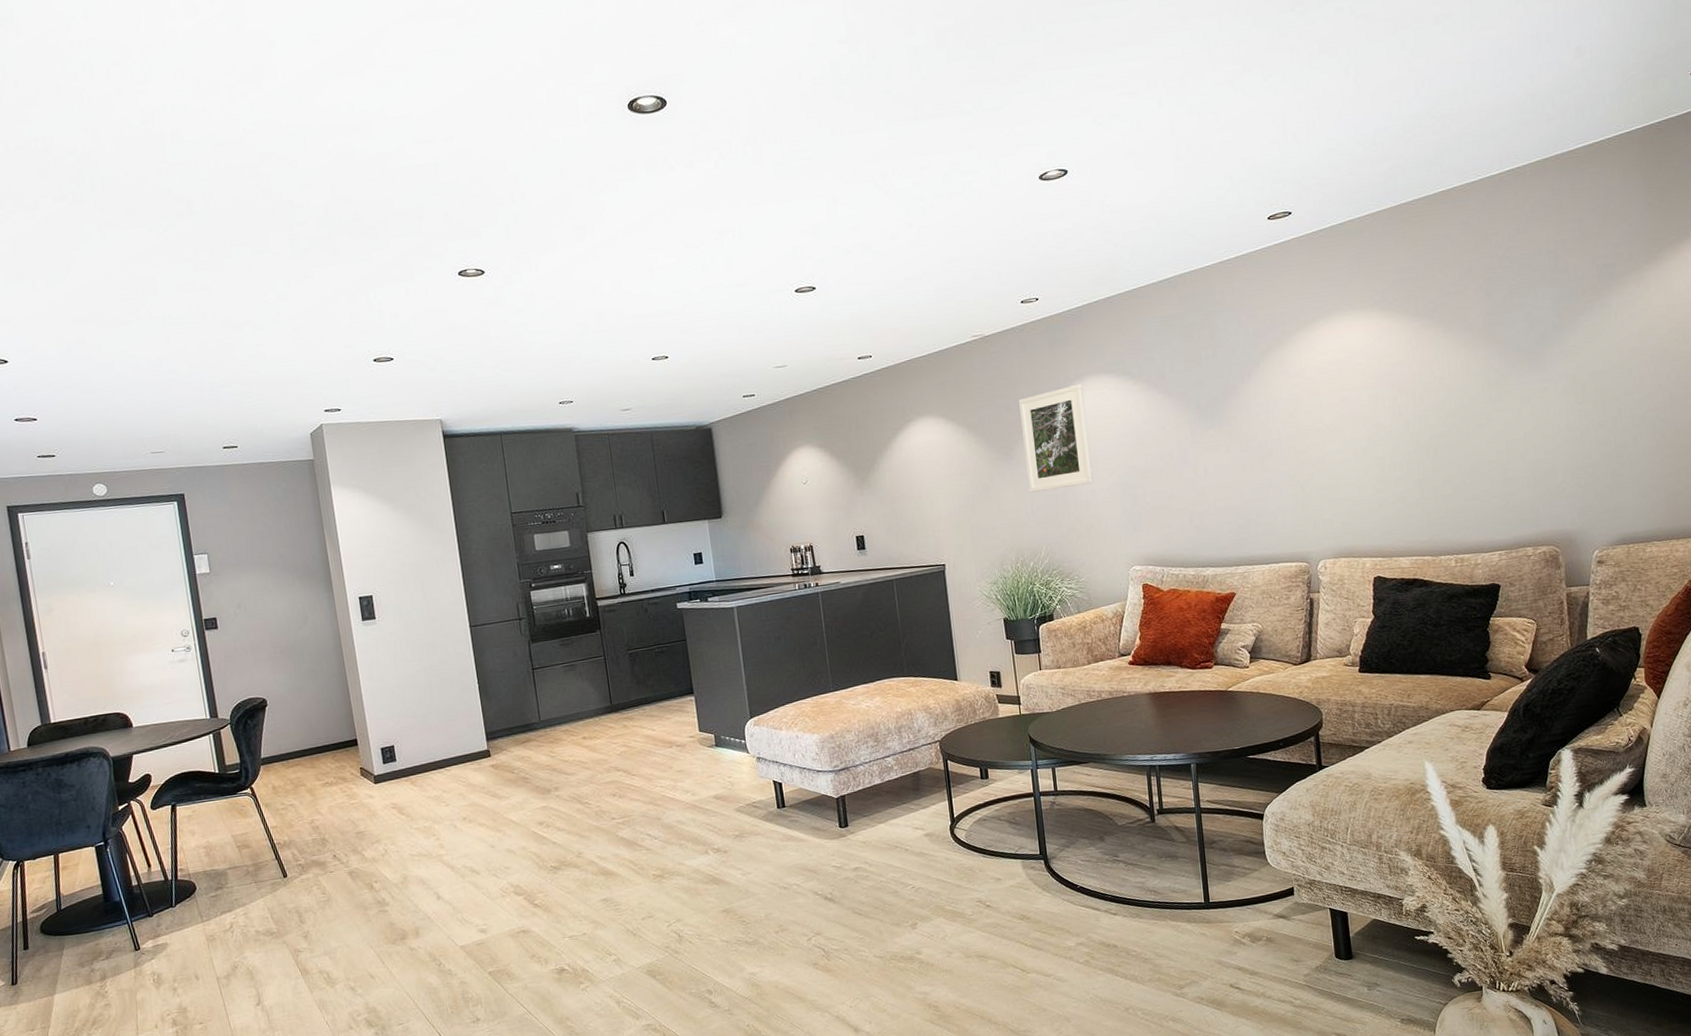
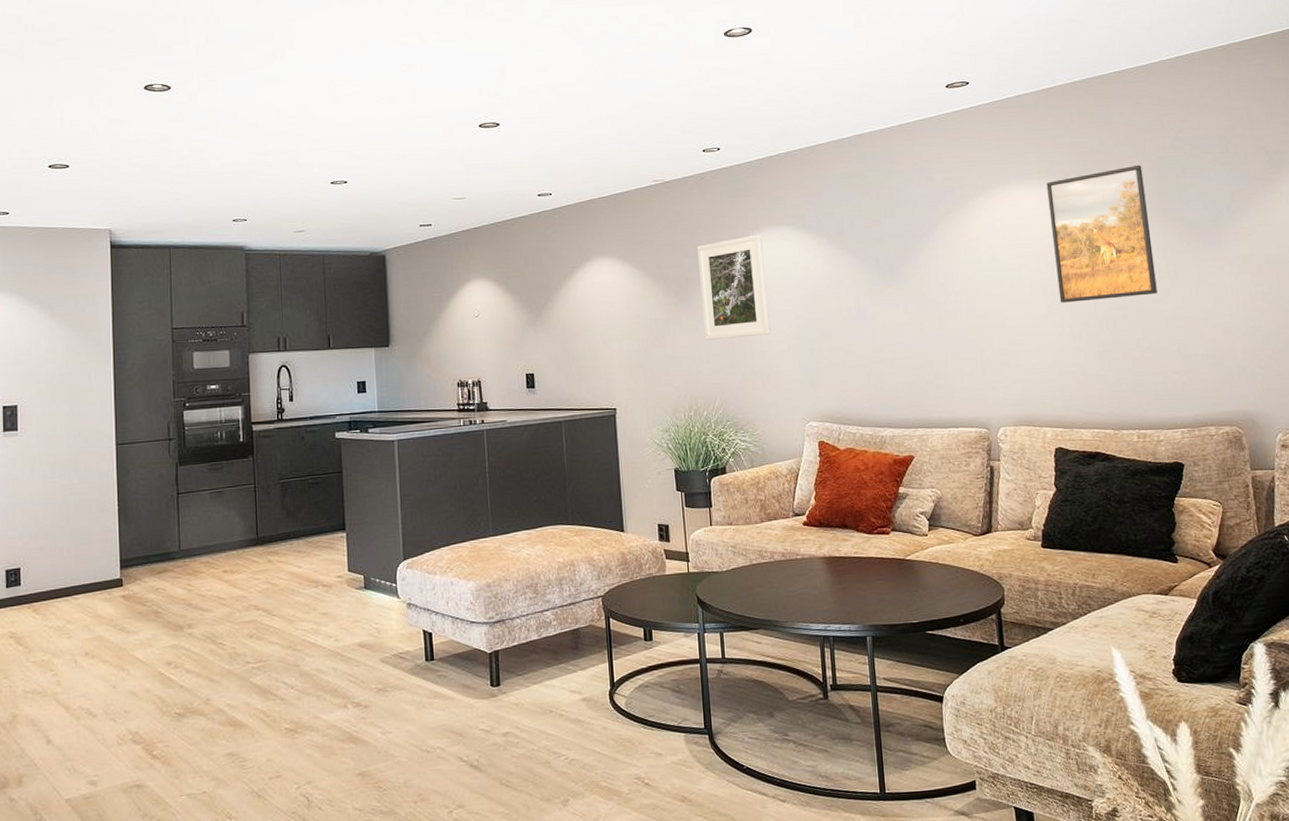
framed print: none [1369,287,1480,434] -> present [1046,164,1158,303]

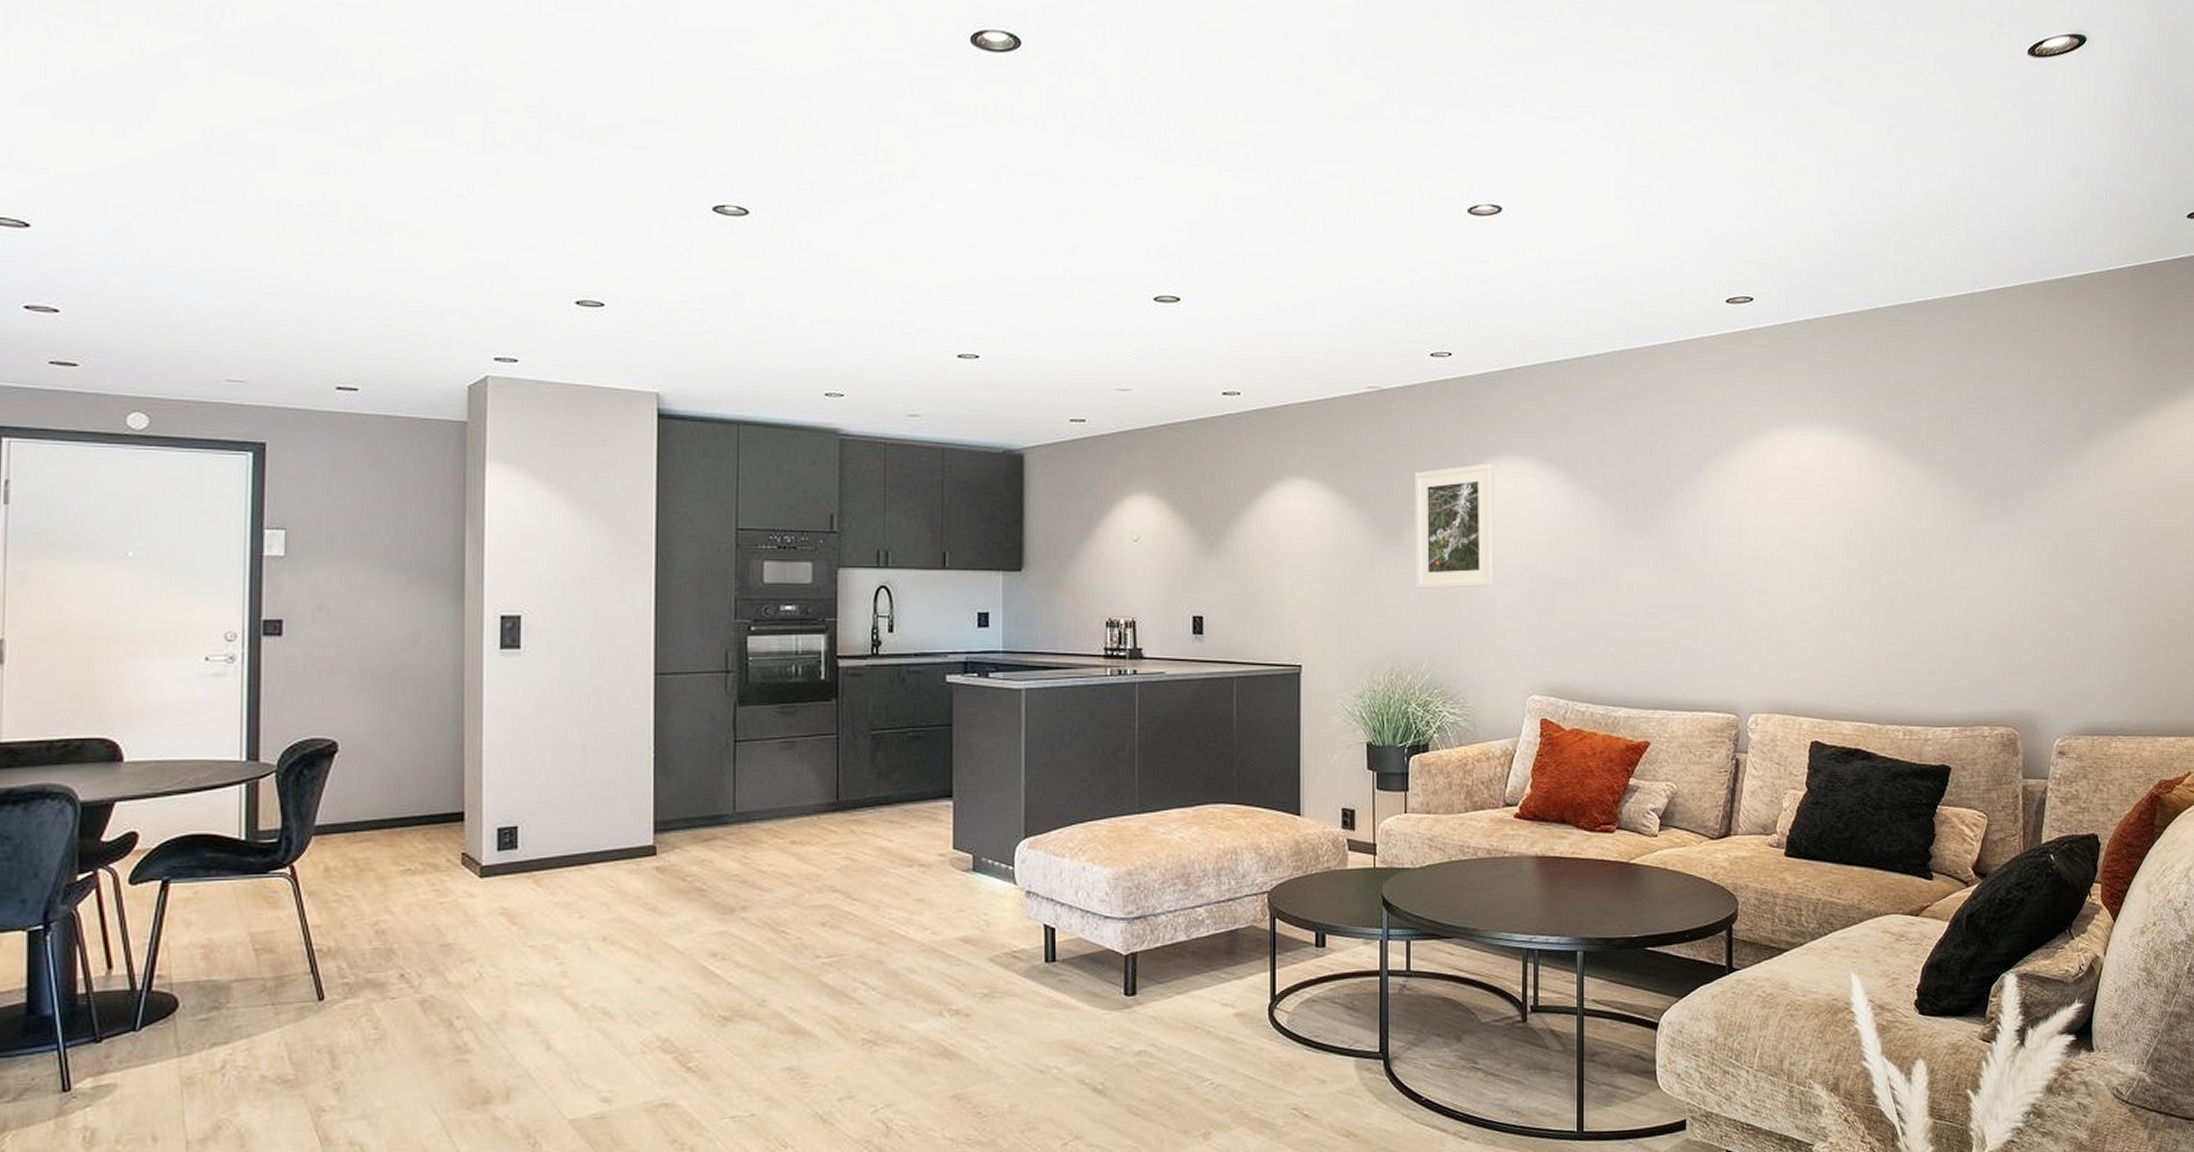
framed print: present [1046,164,1158,303] -> none [1830,414,1942,572]

